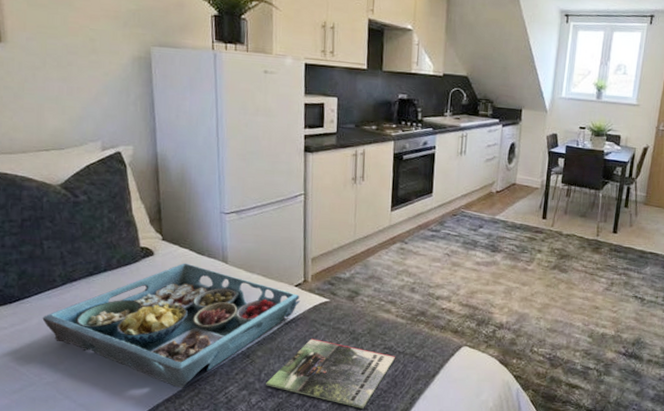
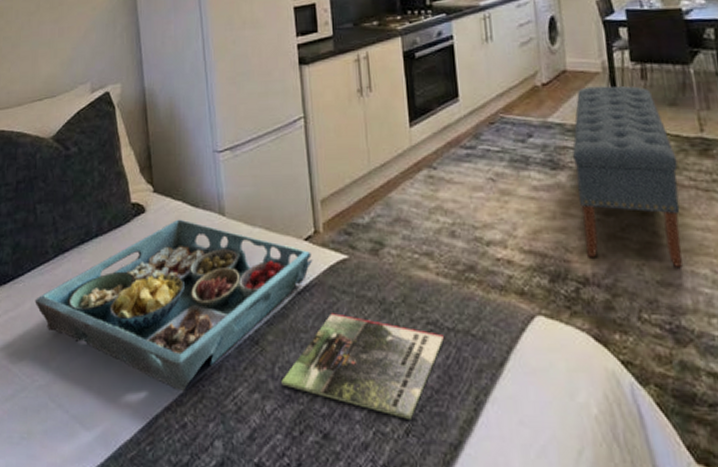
bench: none [505,197,578,321] -> present [572,86,682,267]

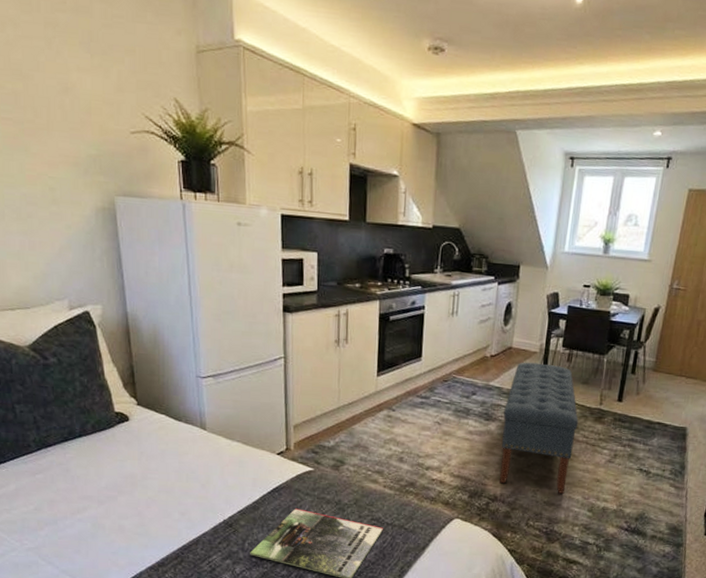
serving tray: present [35,219,313,392] -> none [19,429,283,557]

